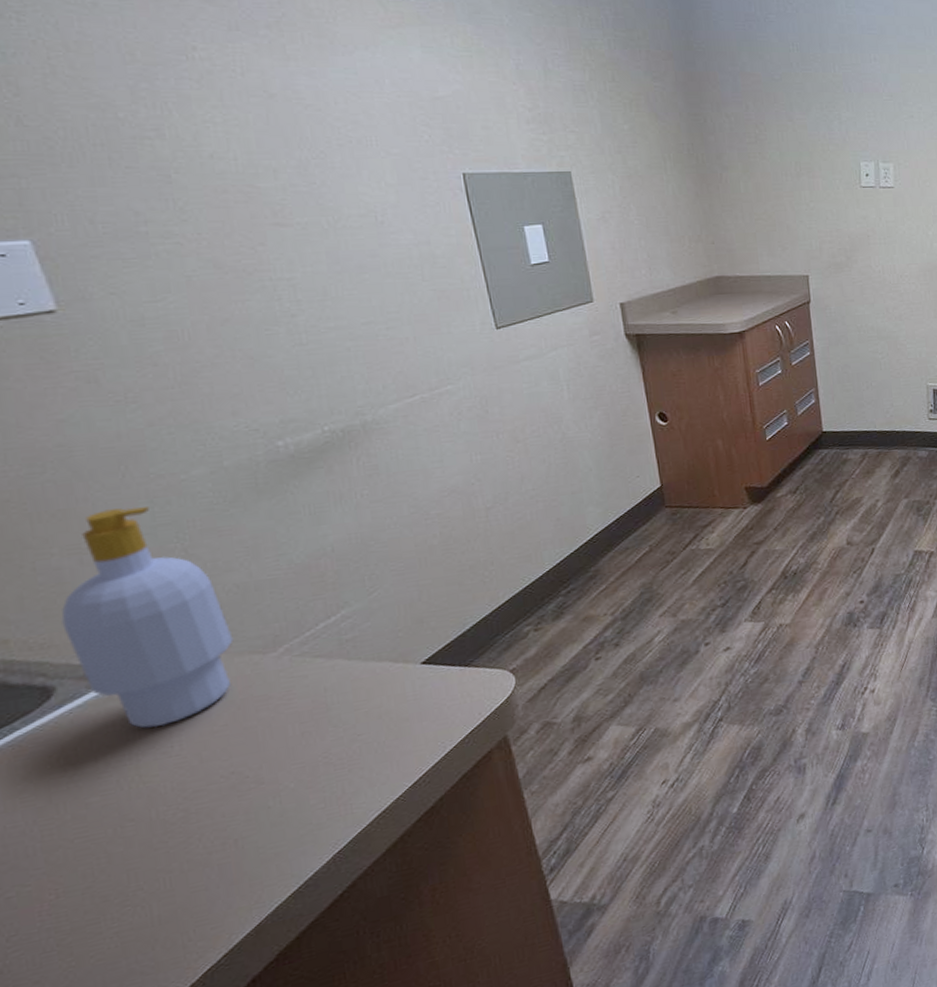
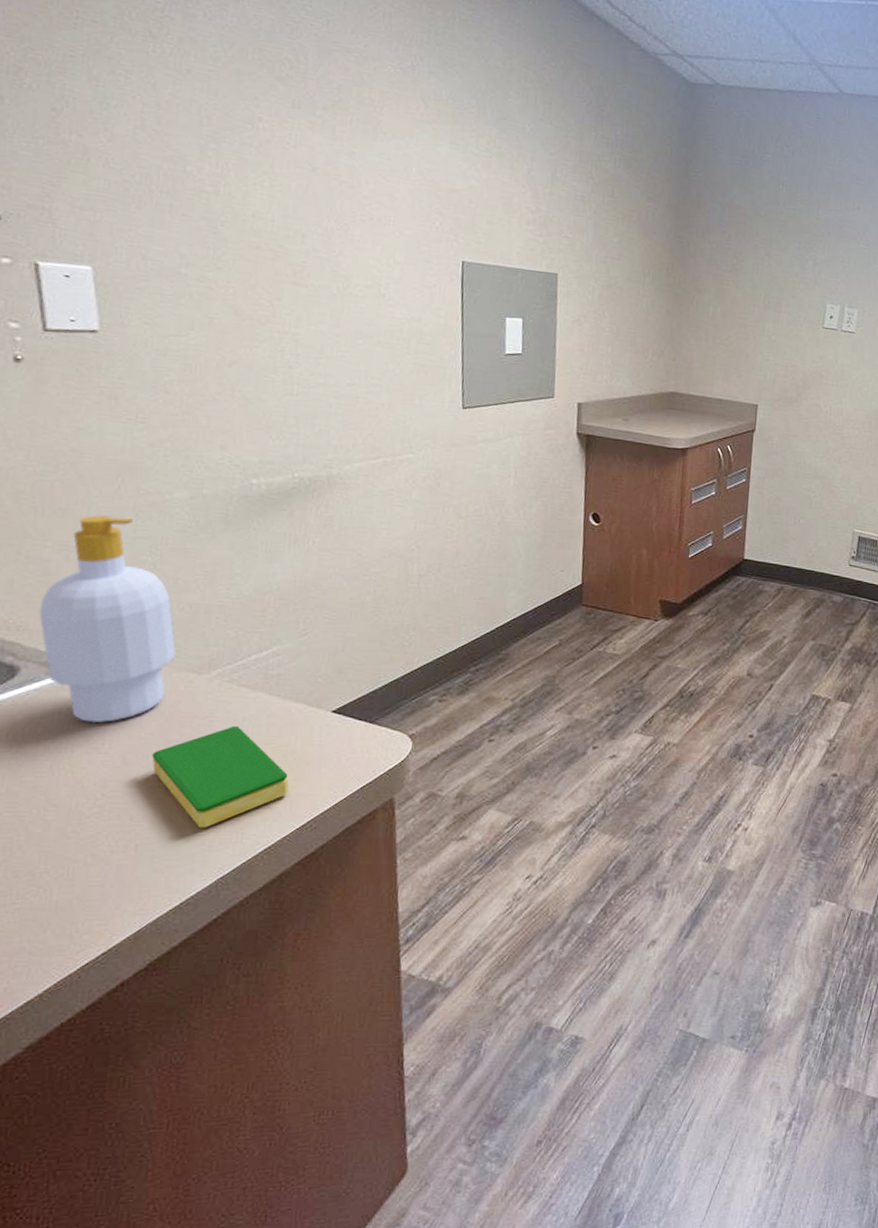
dish sponge: none [231,697,392,809] -> present [152,725,289,828]

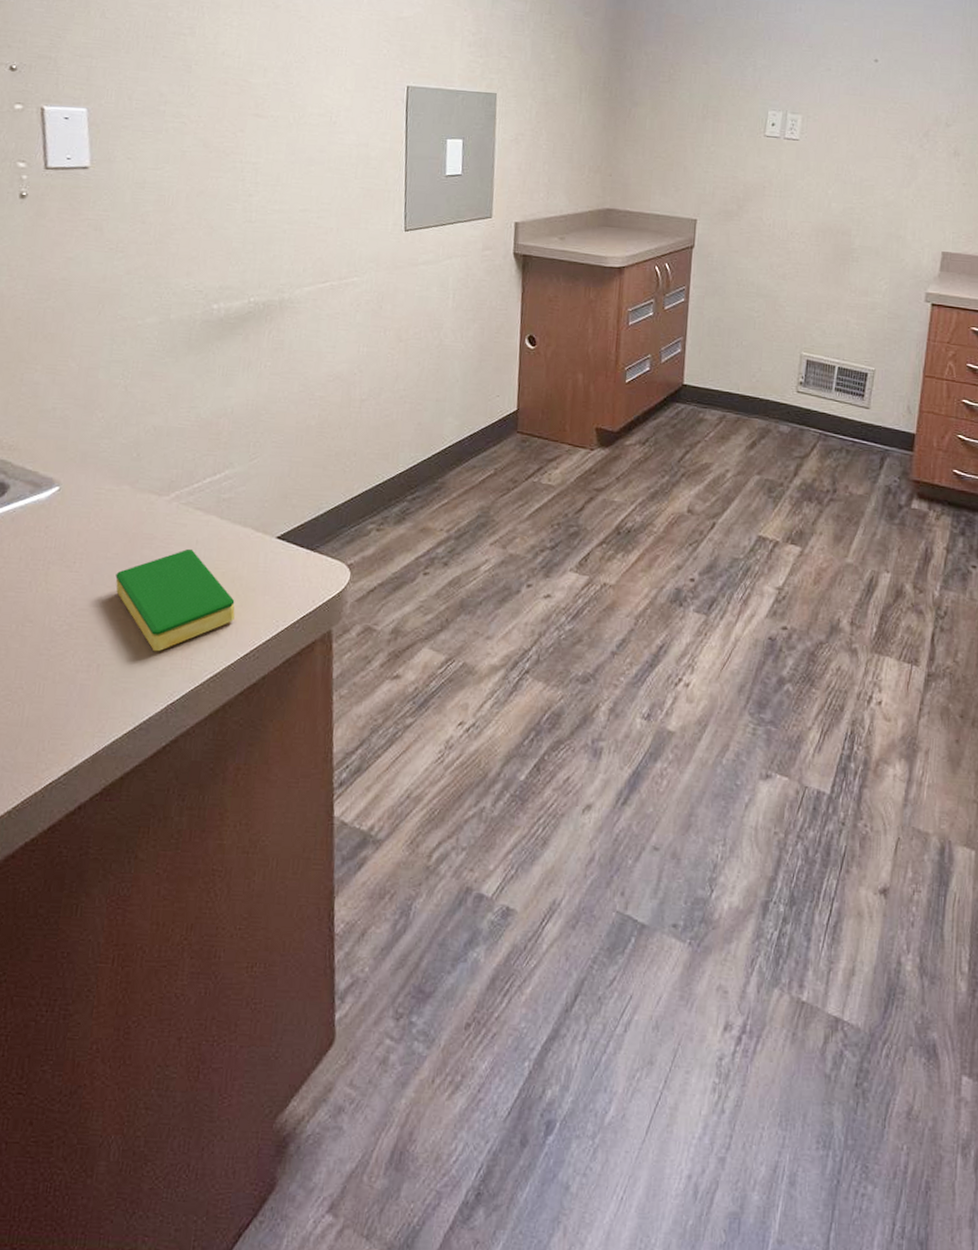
soap bottle: present [39,515,177,724] -> none [27,340,141,542]

